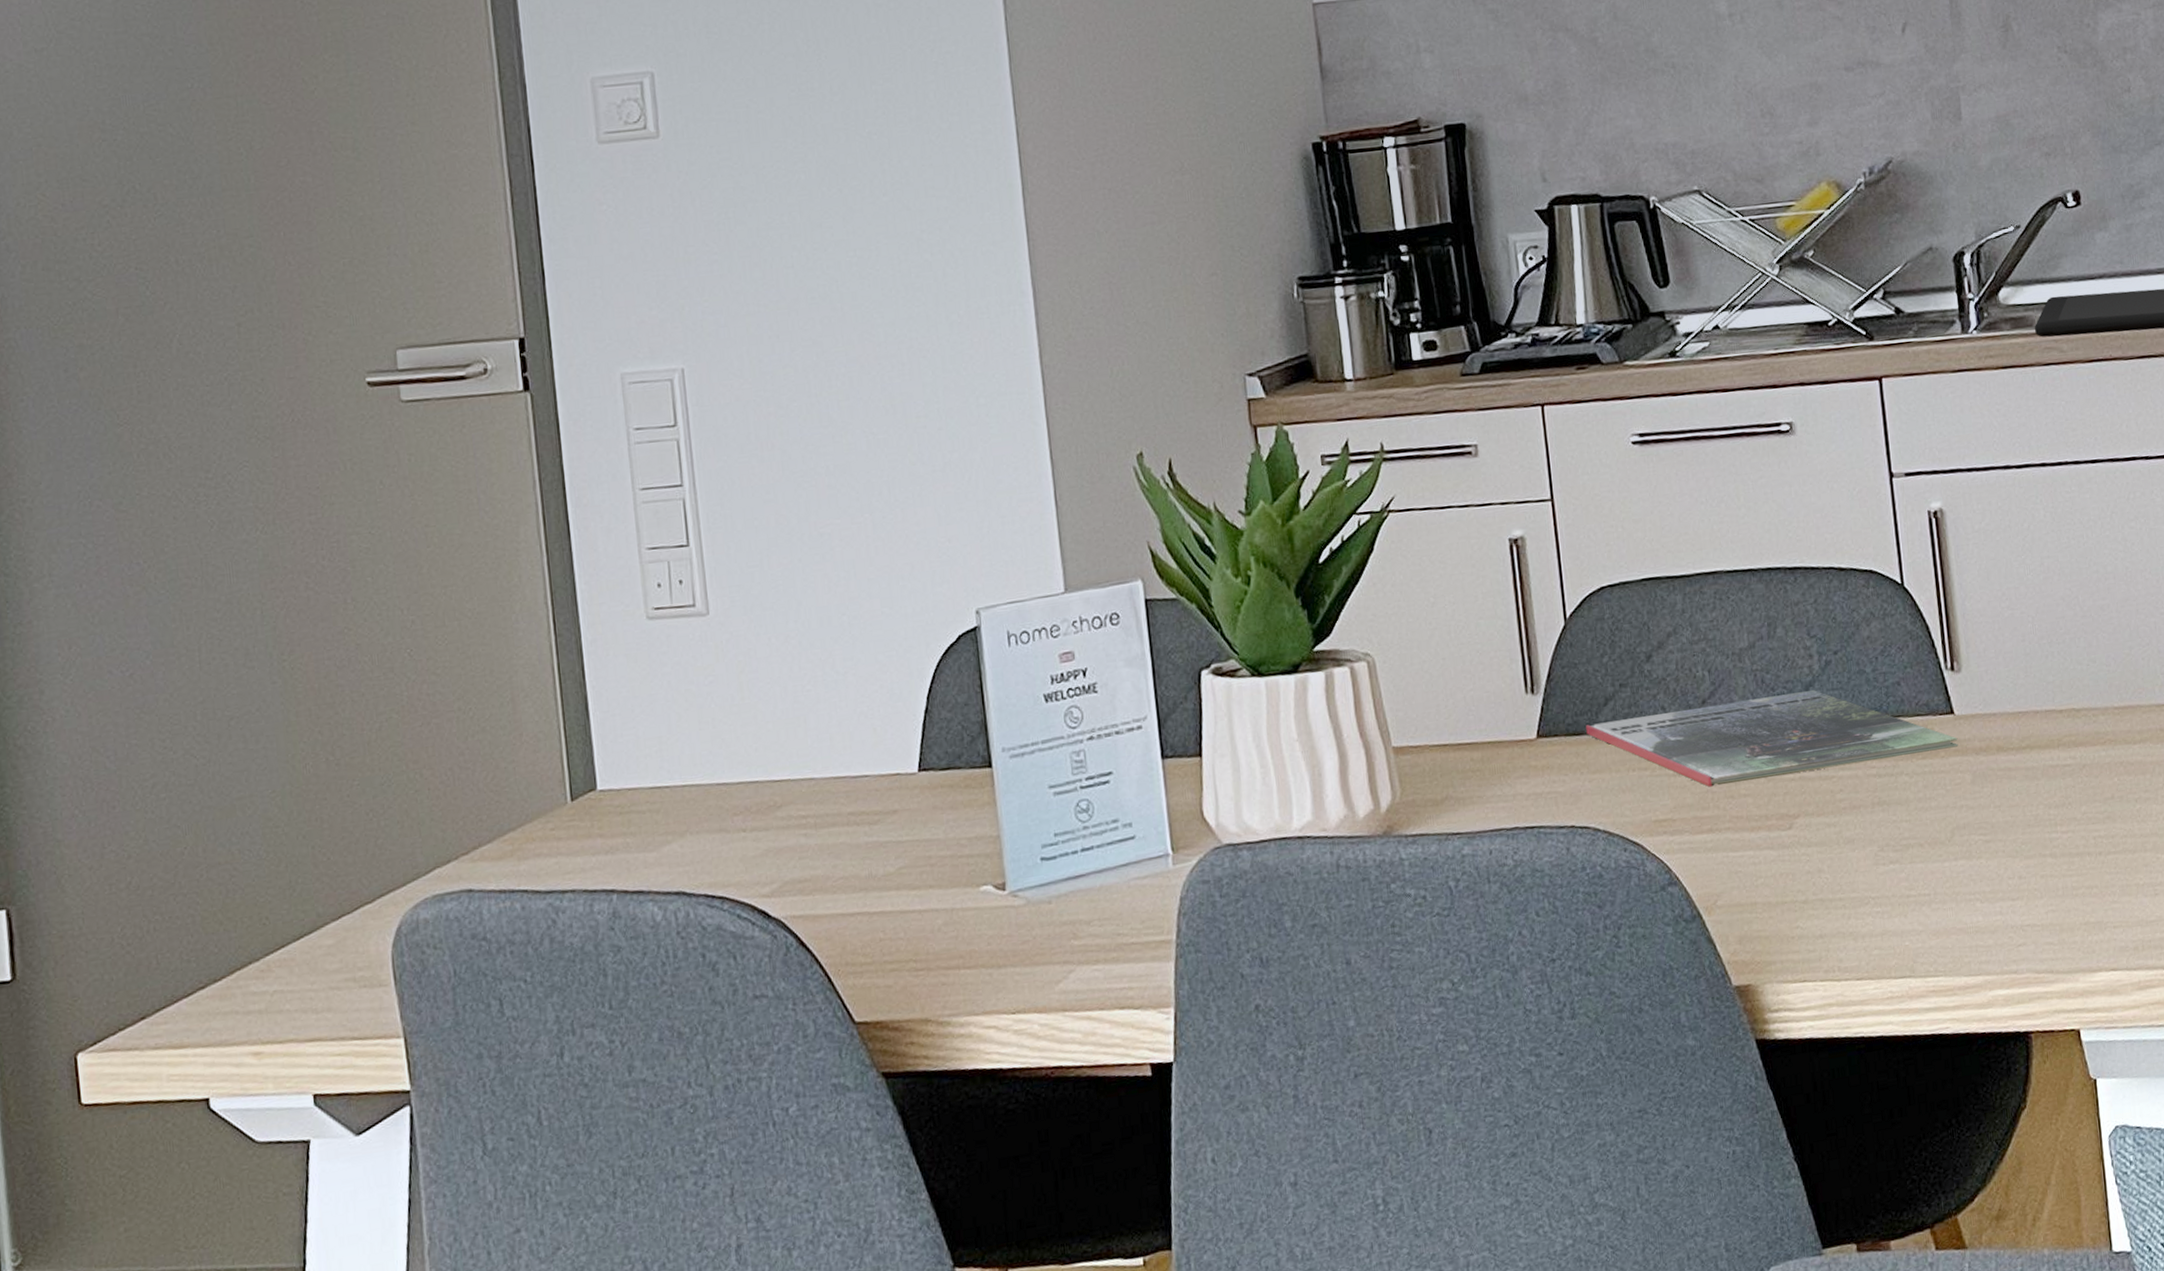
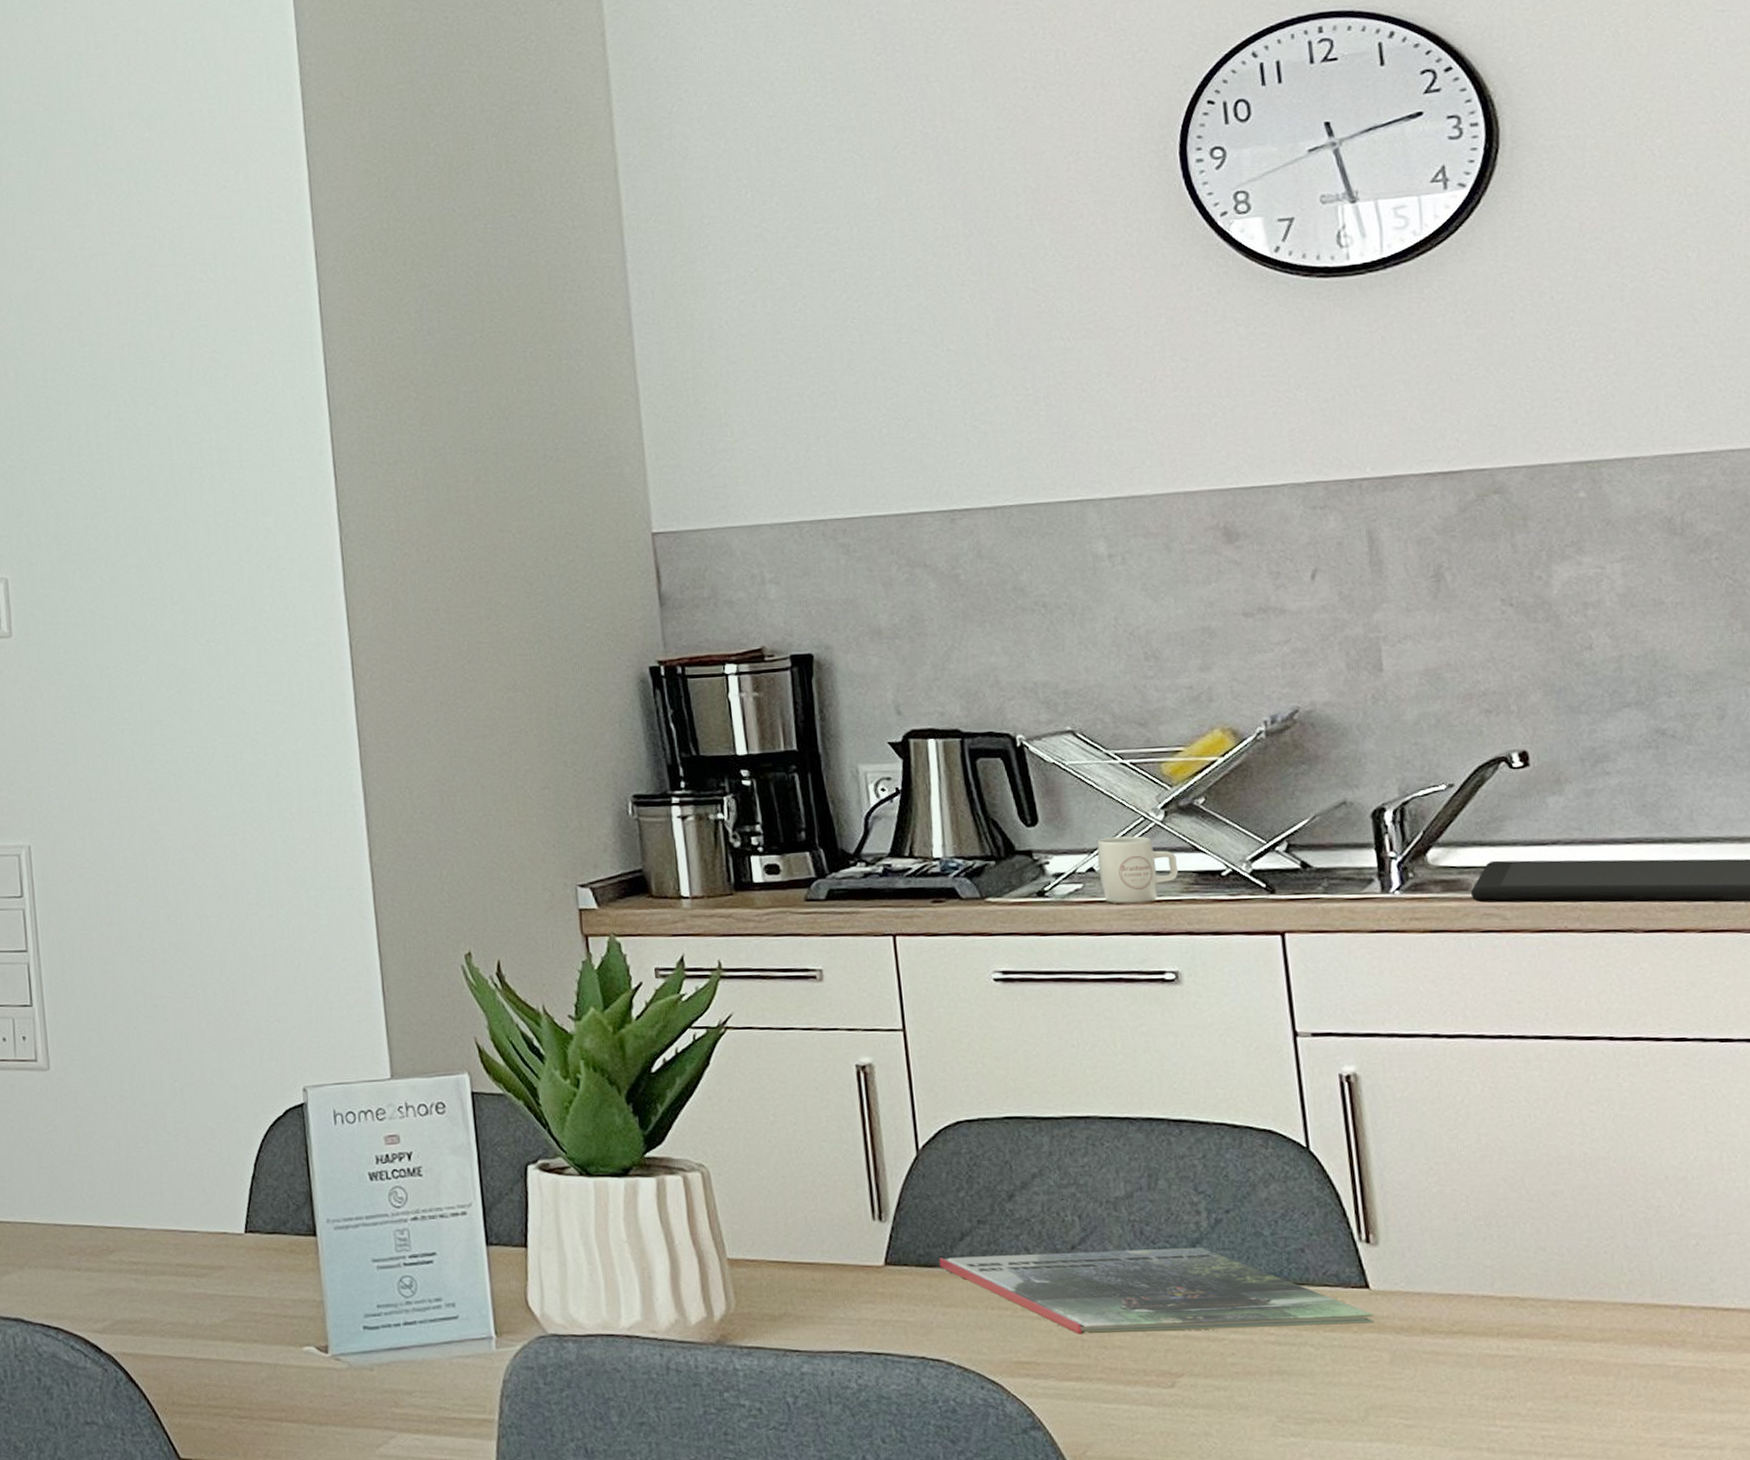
mug: none [1721,291,1792,360] -> present [1096,836,1179,904]

